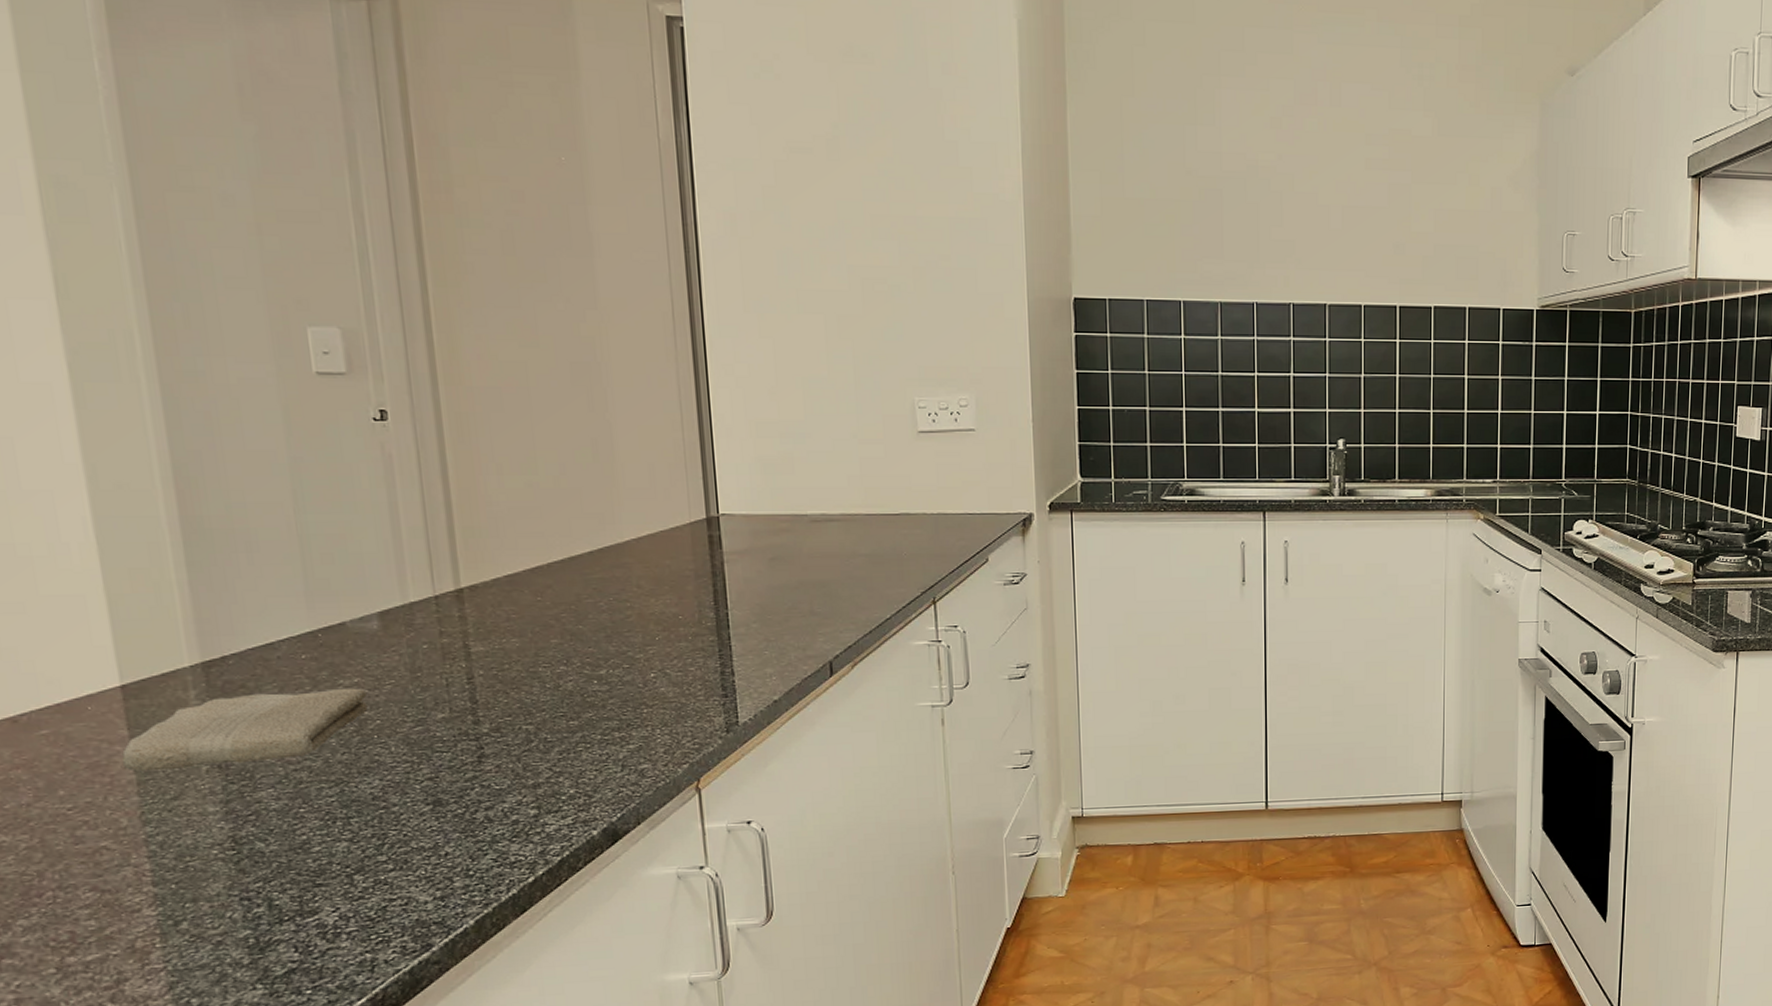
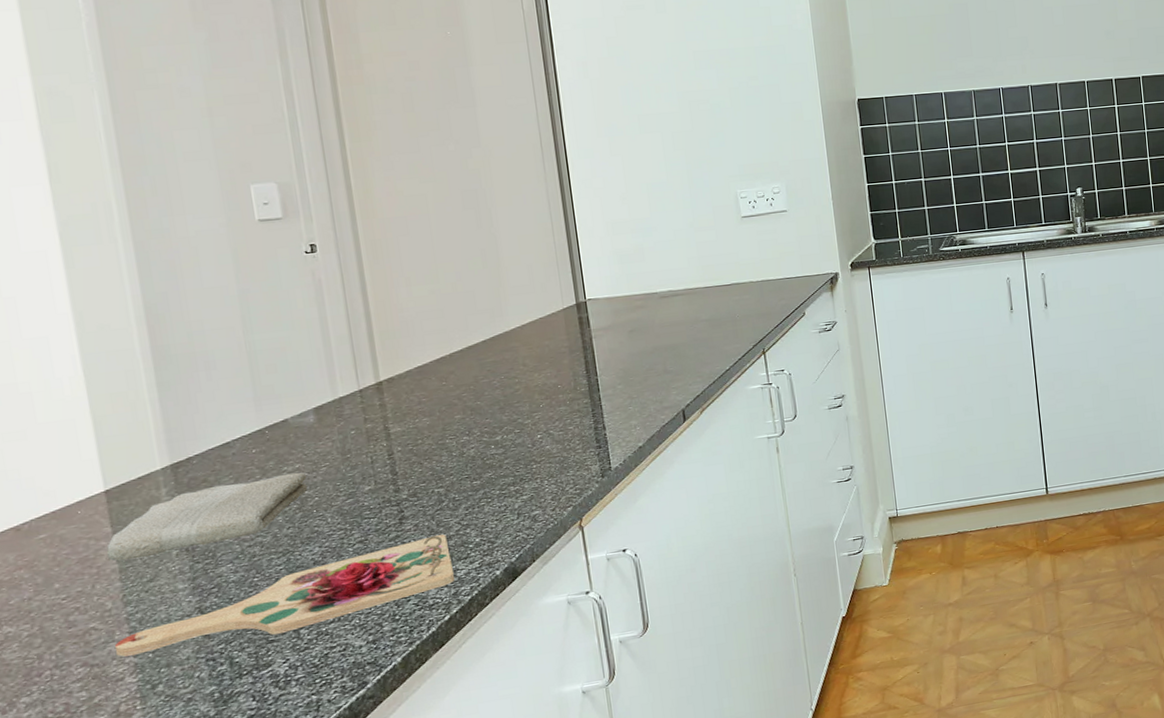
cutting board: none [131,779,542,885] -> present [115,534,454,657]

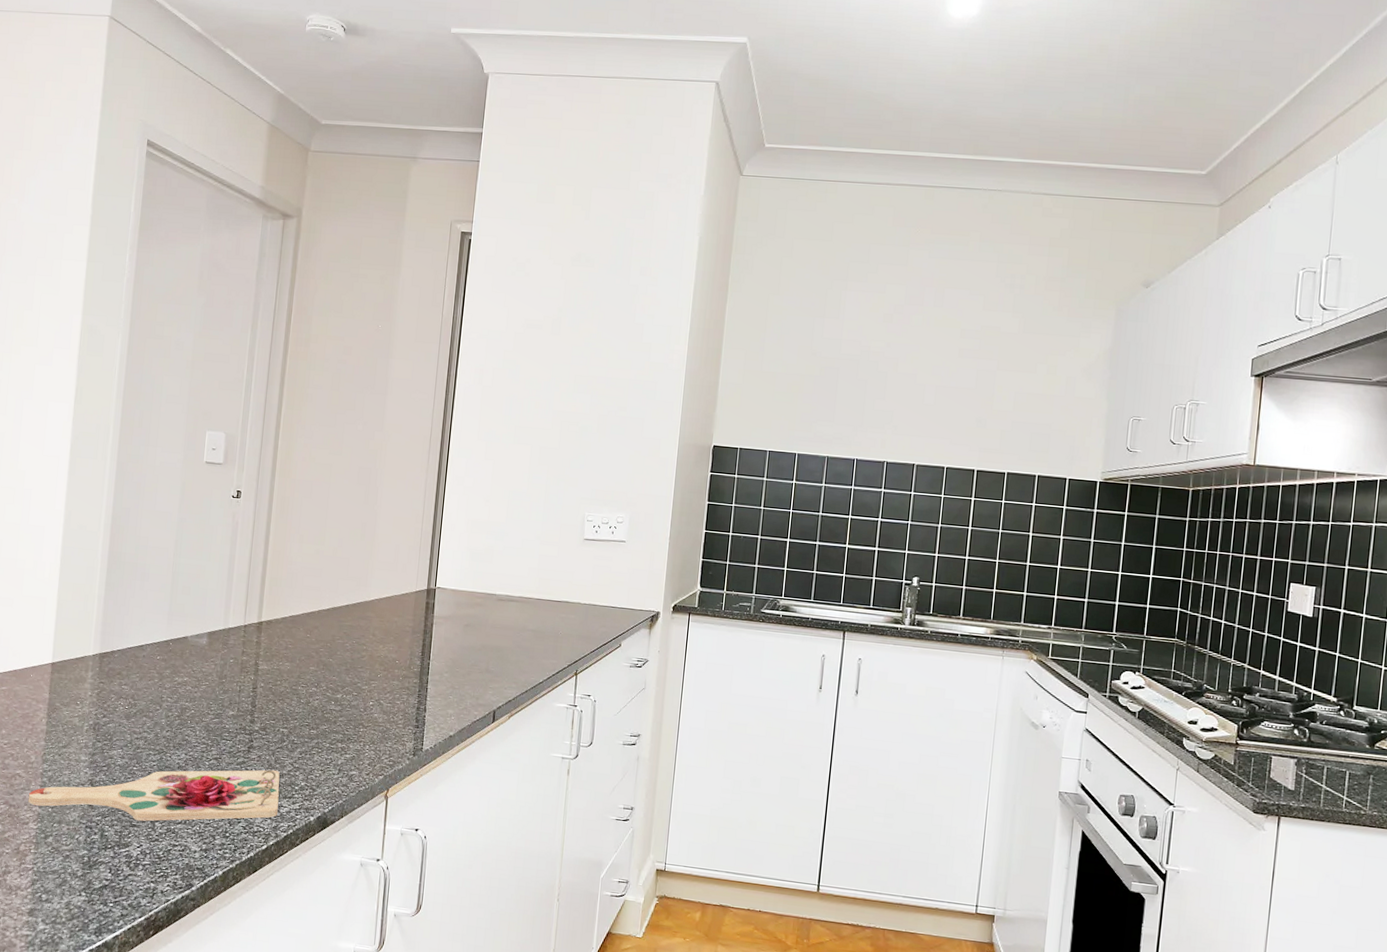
washcloth: present [106,472,308,561] -> none [41,679,191,730]

